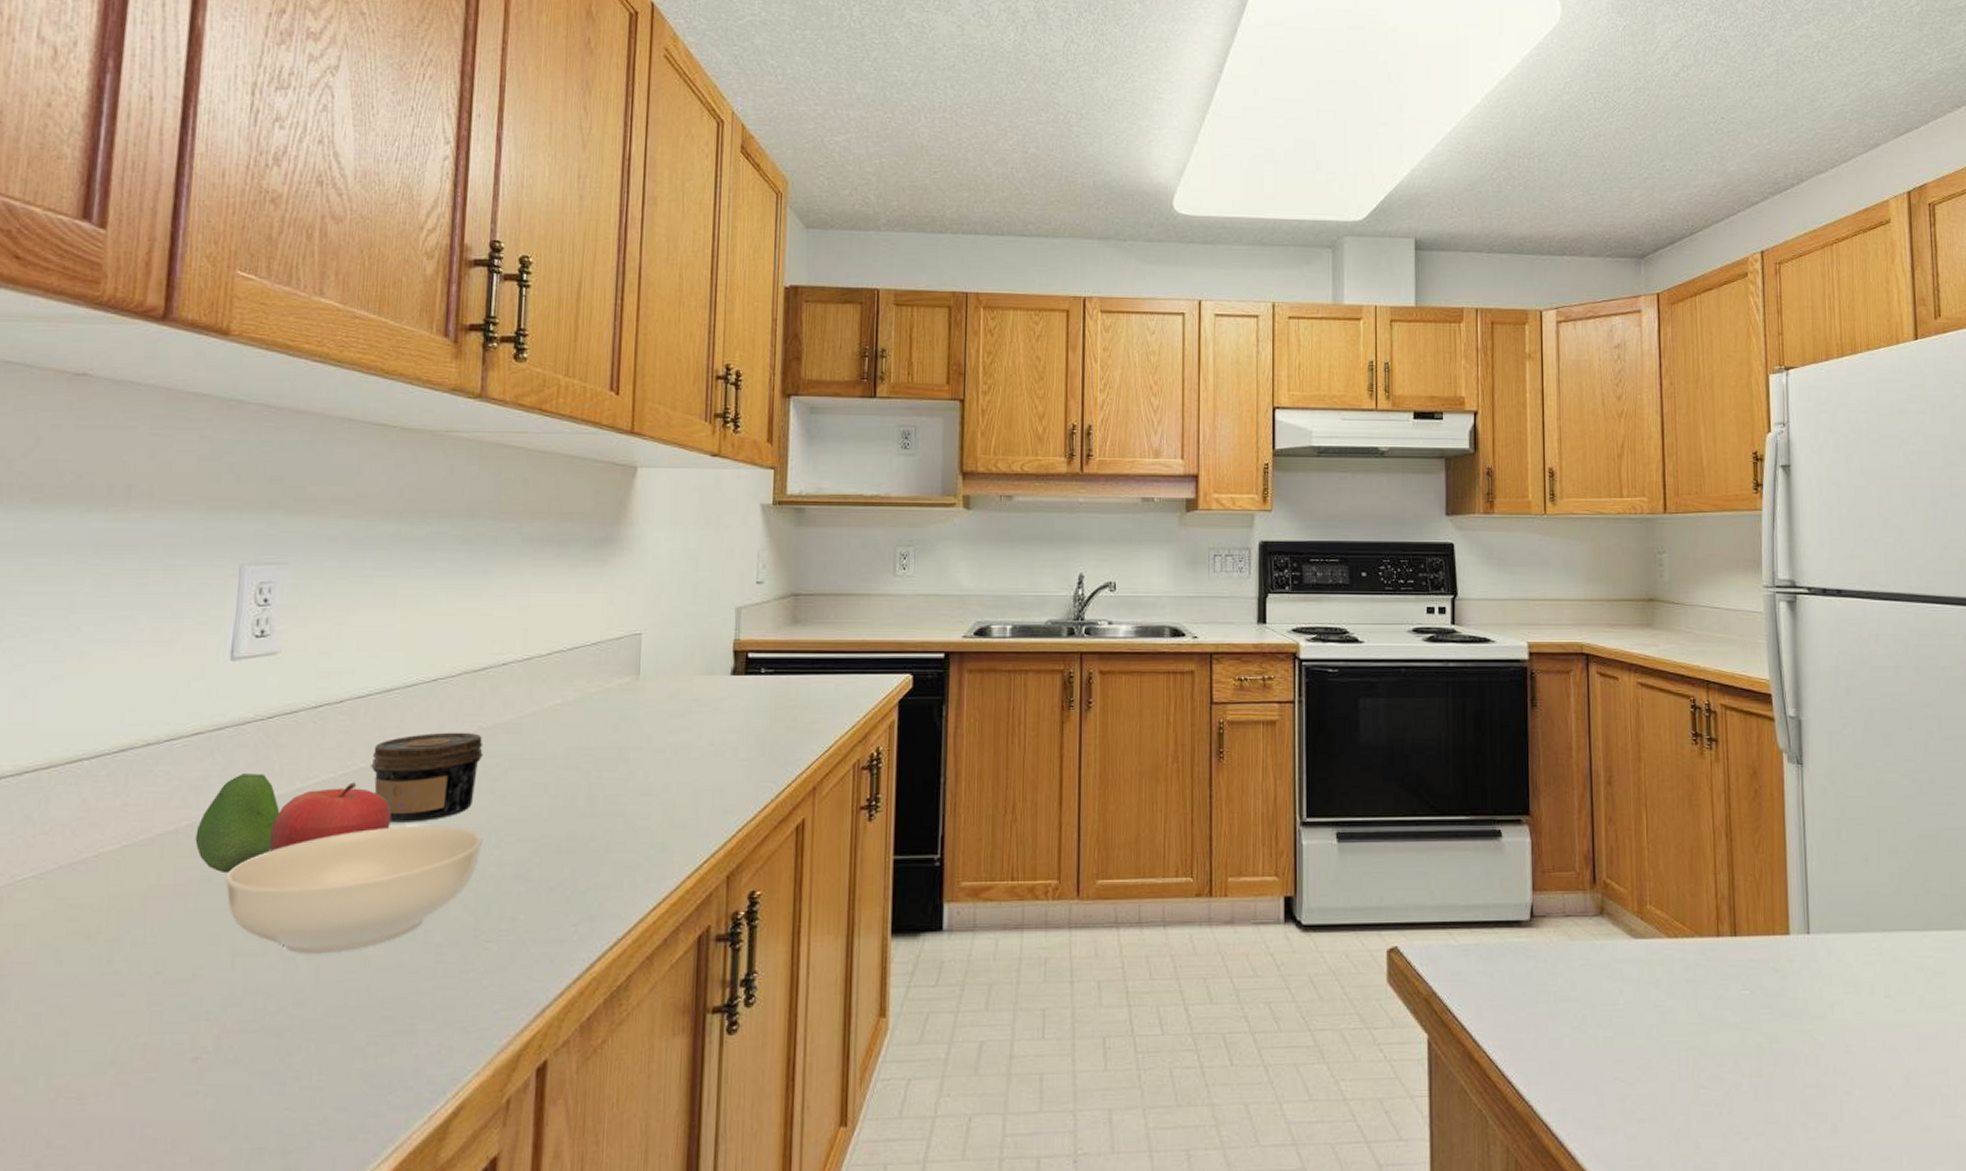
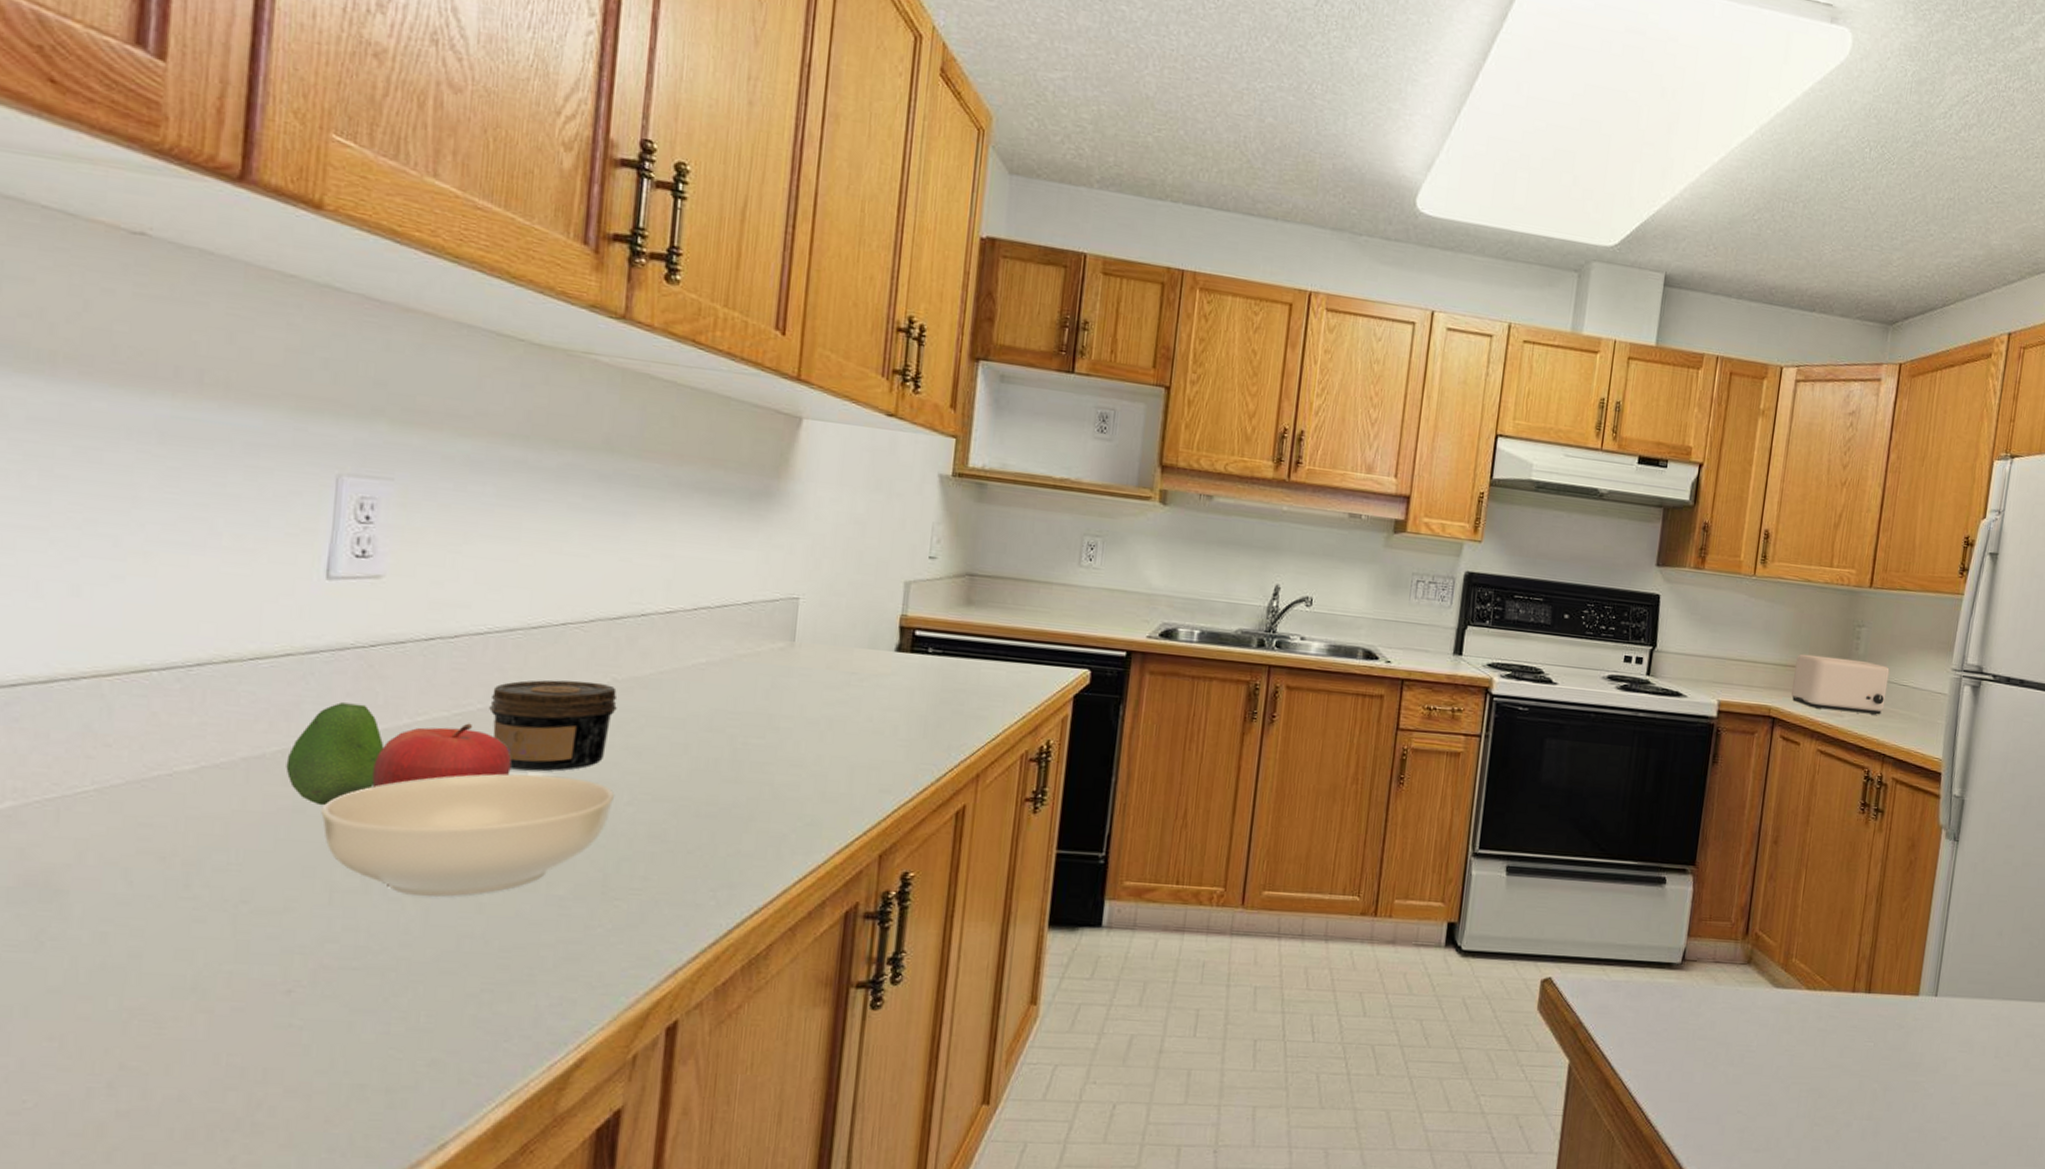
toaster: none [1600,586,1700,641] -> present [1791,653,1890,715]

